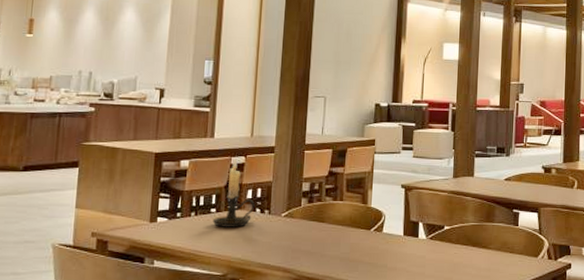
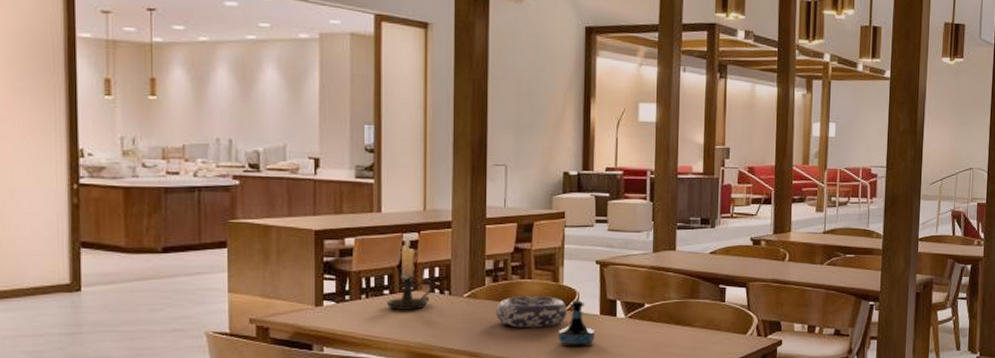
decorative bowl: none [309,217,374,246] -> present [496,296,567,328]
tequila bottle: none [365,221,398,266] -> present [559,300,594,348]

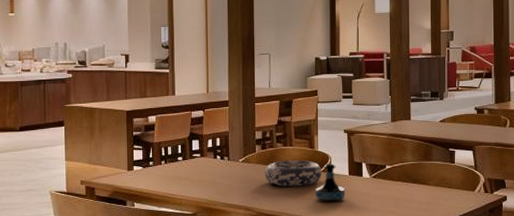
candle holder: present [386,236,433,310] -> none [180,114,215,173]

